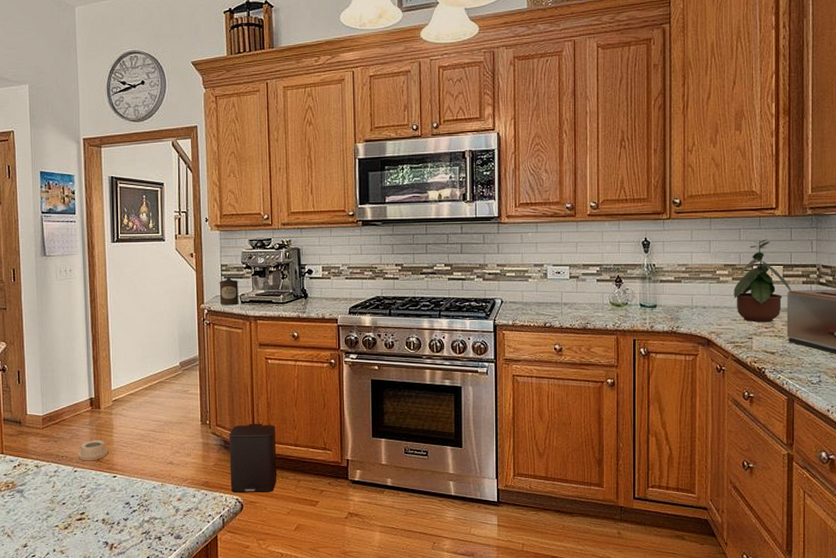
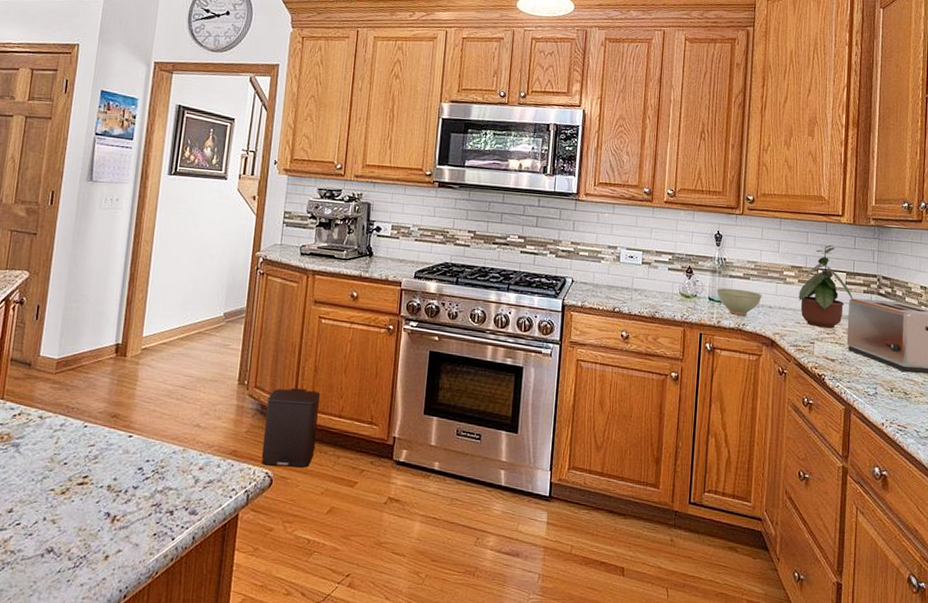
pet bowl: present [79,439,109,461] -> none [92,391,128,416]
canister: present [219,277,239,306] -> none [277,225,301,257]
bowl: none [647,293,695,318] -> present [716,288,762,315]

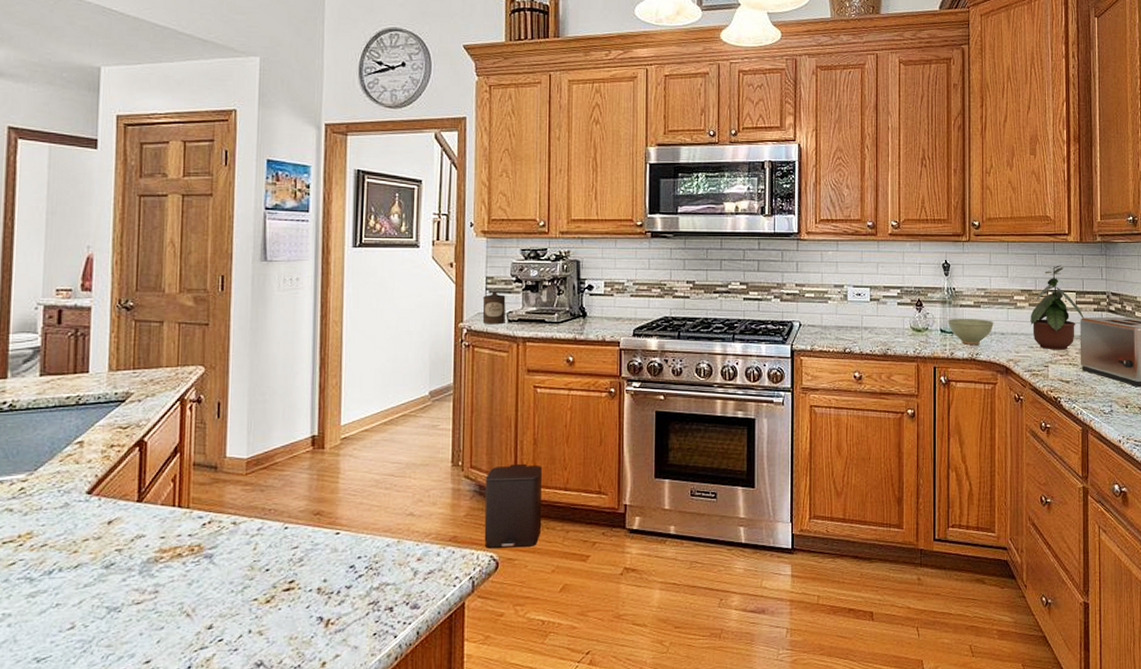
canister: none [277,225,301,257] -> present [482,291,506,325]

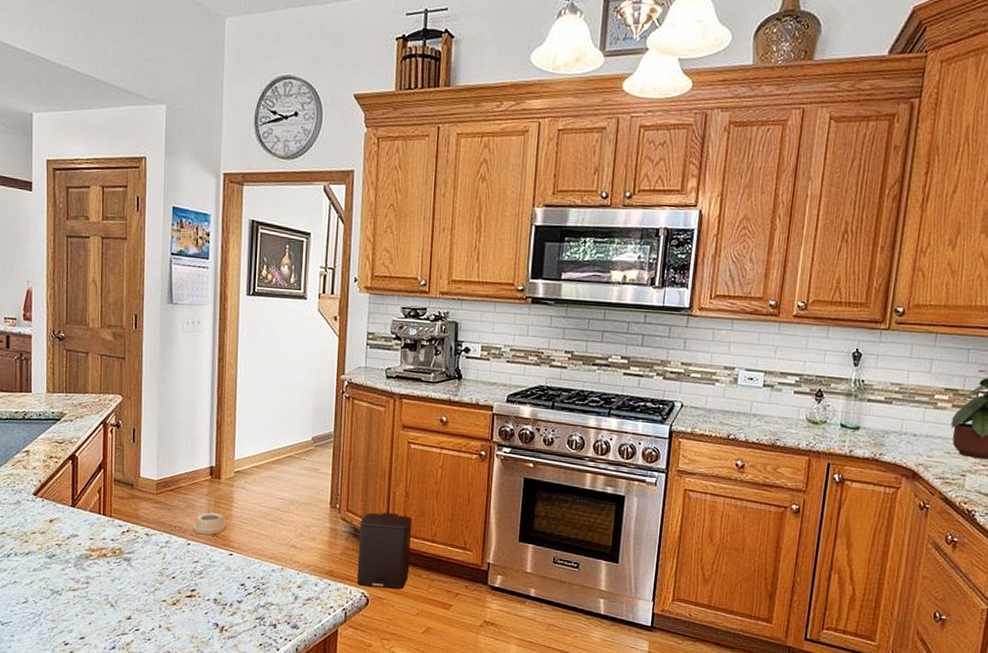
pet bowl: none [292,487,332,515] -> present [193,512,226,535]
canister: present [482,291,506,325] -> none [362,347,385,380]
bowl: present [948,319,994,345] -> none [850,413,906,444]

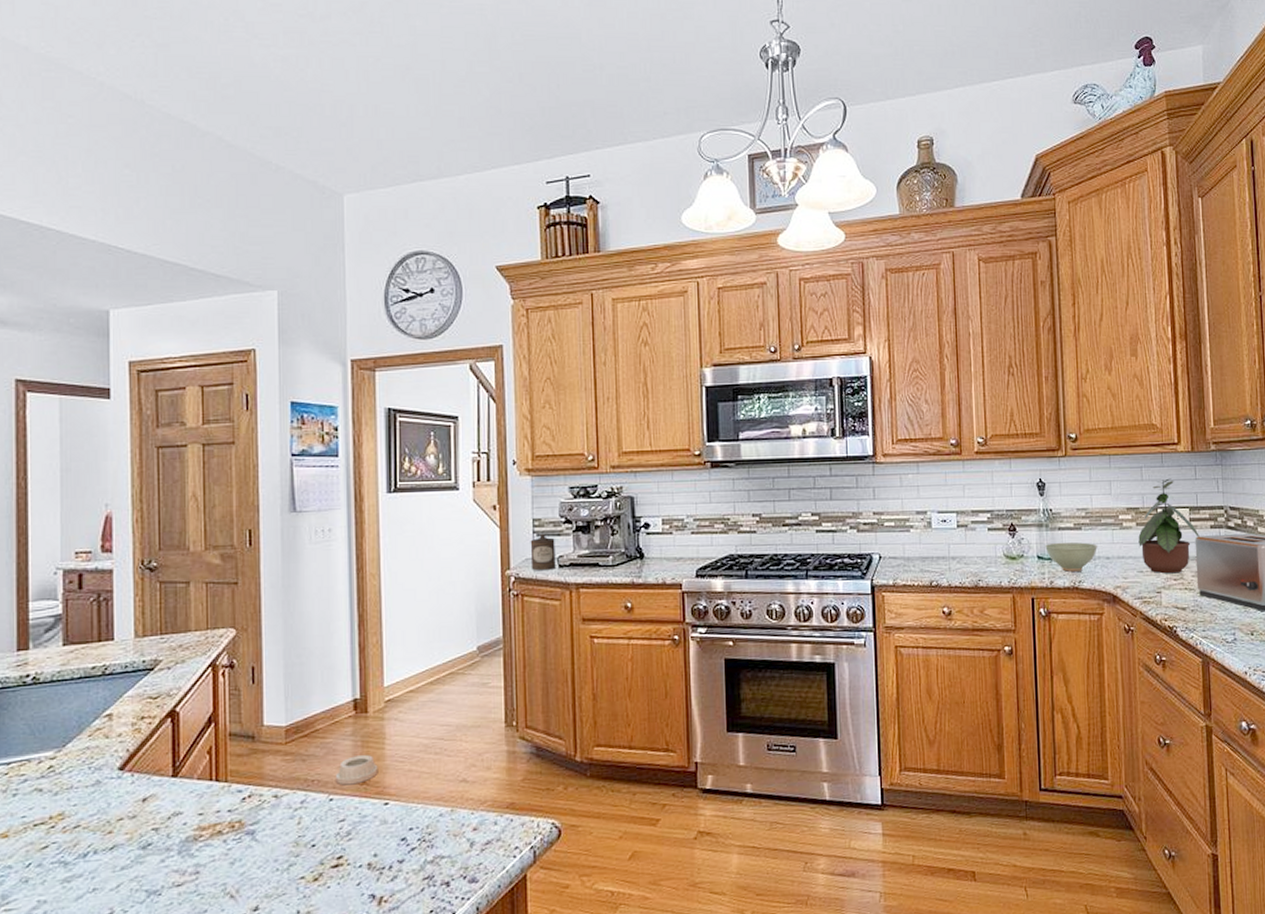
pedal bin: present [356,512,412,590] -> none [542,721,606,815]
canister: none [362,347,385,380] -> present [530,534,556,571]
bowl: none [850,413,906,444] -> present [1045,542,1097,572]

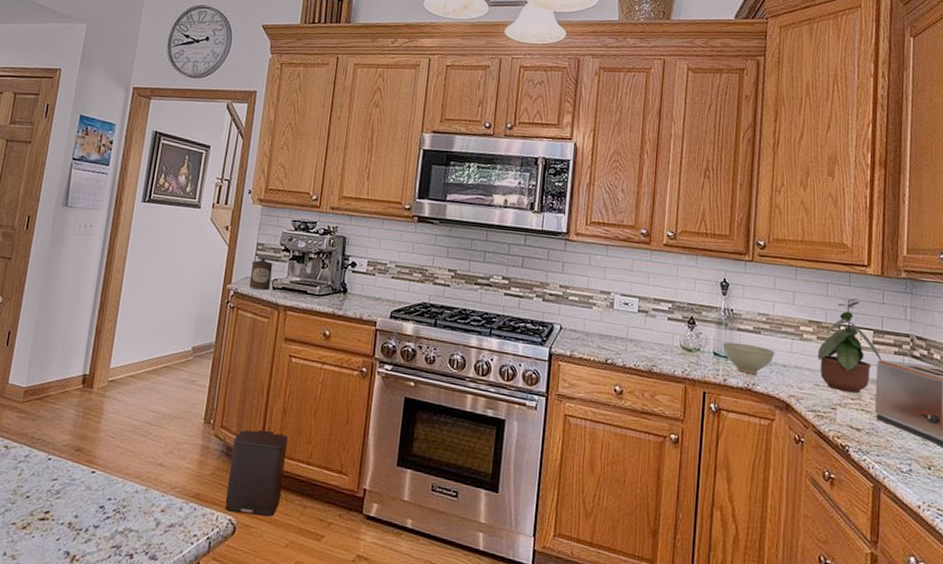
pet bowl: present [336,754,378,786] -> none [56,424,93,450]
pedal bin: none [542,721,606,815] -> present [225,429,288,517]

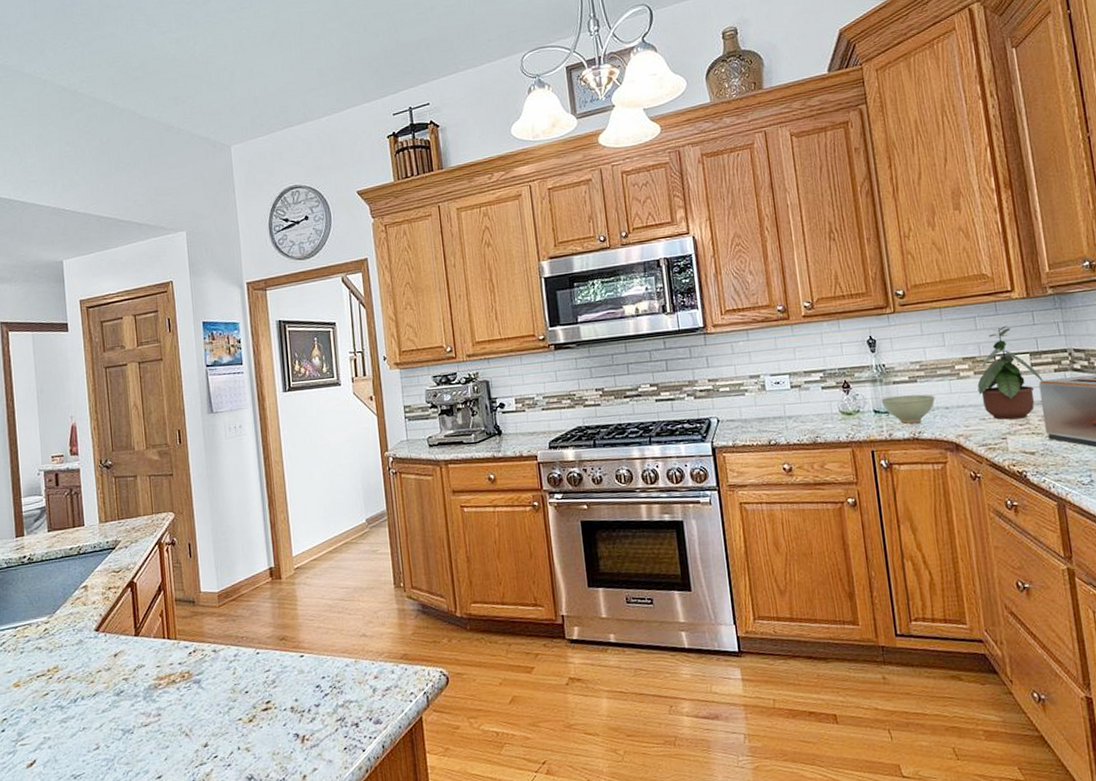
pedal bin: present [225,429,288,517] -> none [426,581,485,664]
canister: present [248,258,273,290] -> none [403,419,427,451]

